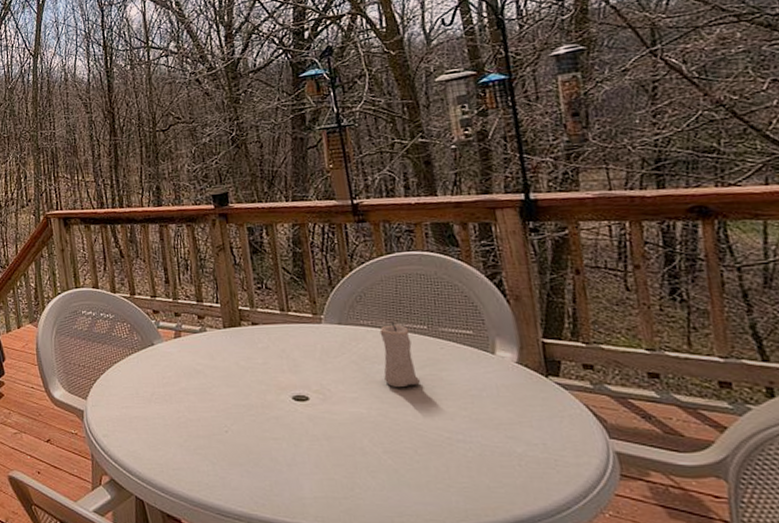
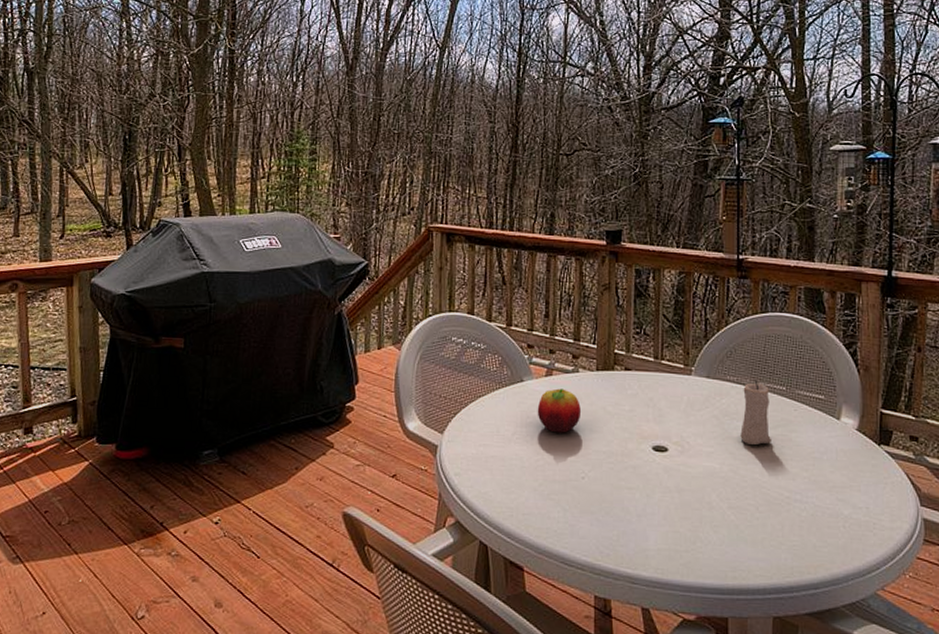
fruit: none [171,348,215,391] -> present [537,388,581,433]

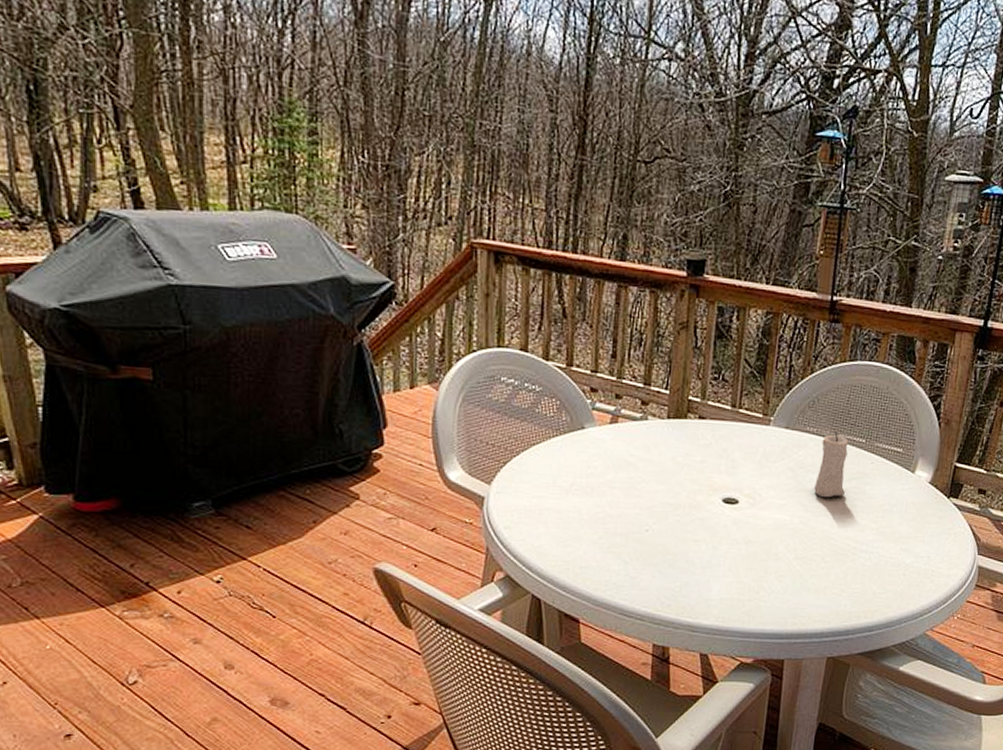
fruit: present [537,388,581,433] -> none [599,437,648,485]

